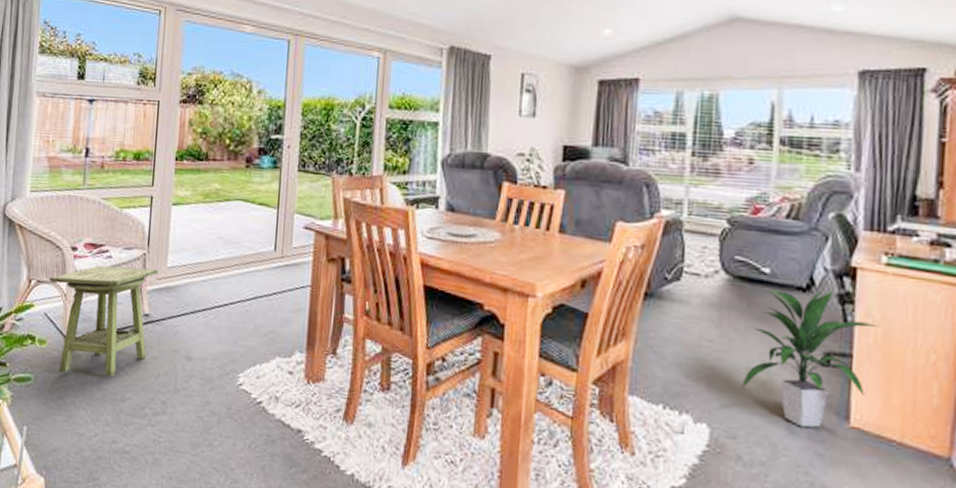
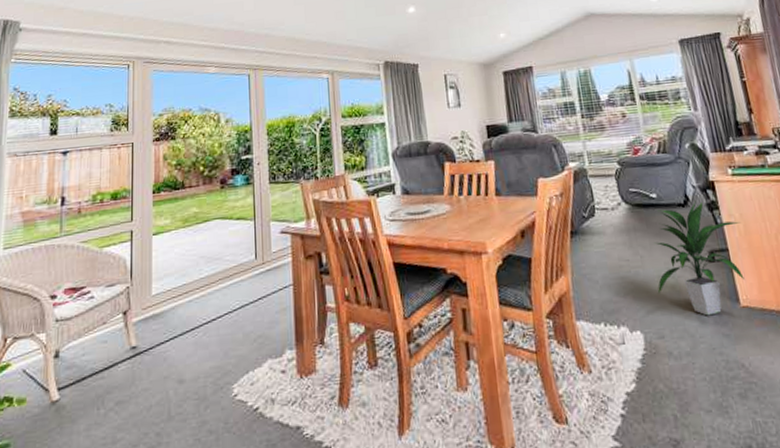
side table: present [49,266,158,377] -> none [27,300,143,430]

